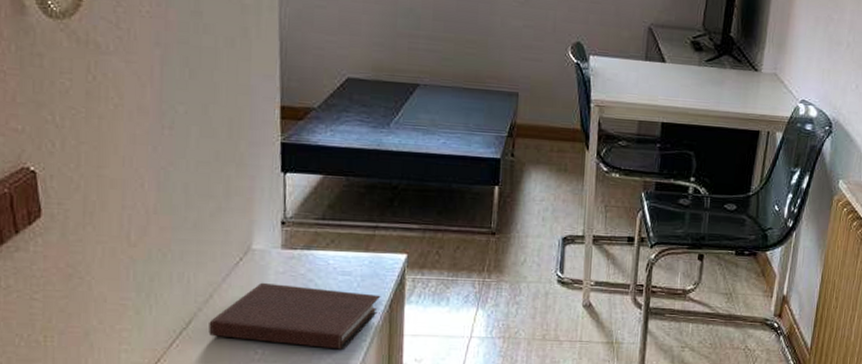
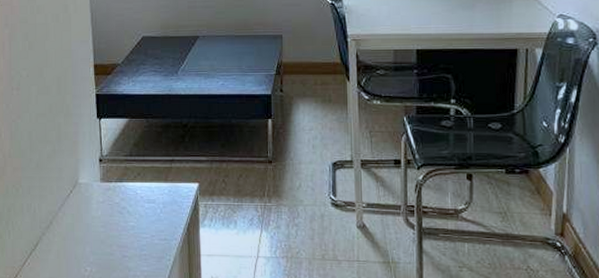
notebook: present [208,282,381,350] -> none [50,210,180,268]

